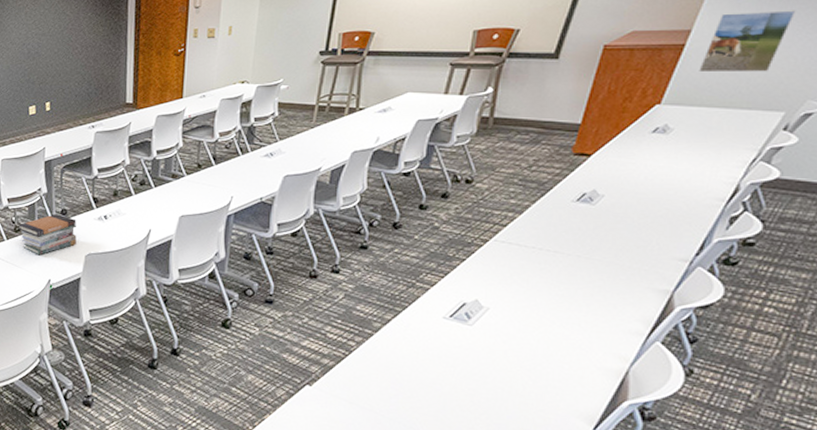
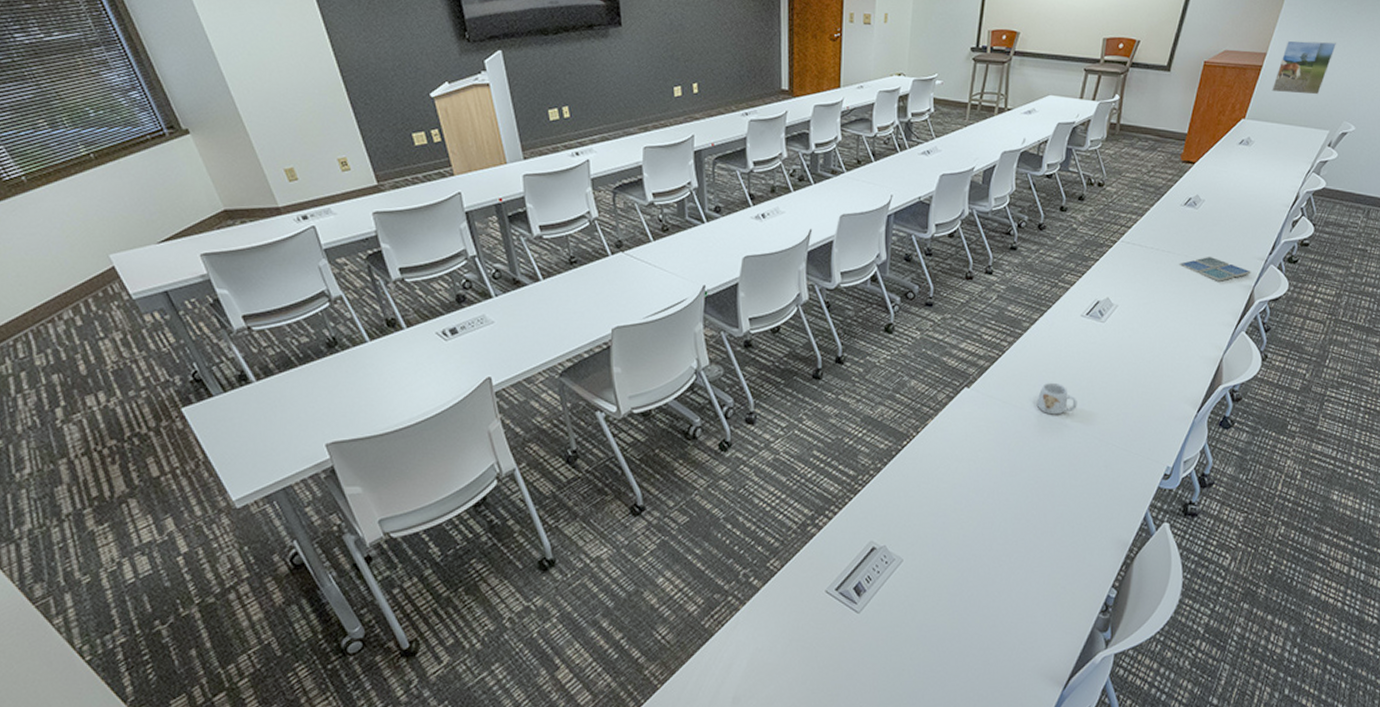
book stack: present [19,214,77,256] -> none [667,211,733,259]
mug: none [388,385,438,420] -> present [1036,382,1077,415]
drink coaster: none [569,256,669,285] -> present [1179,256,1251,282]

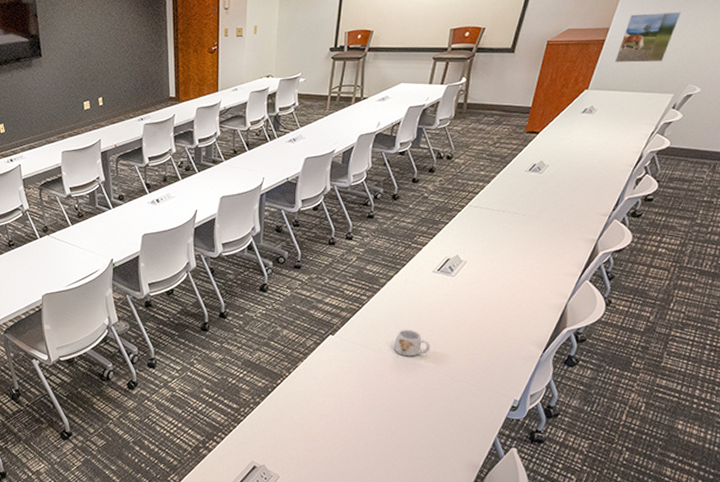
drink coaster: present [1179,256,1251,282] -> none [524,214,595,237]

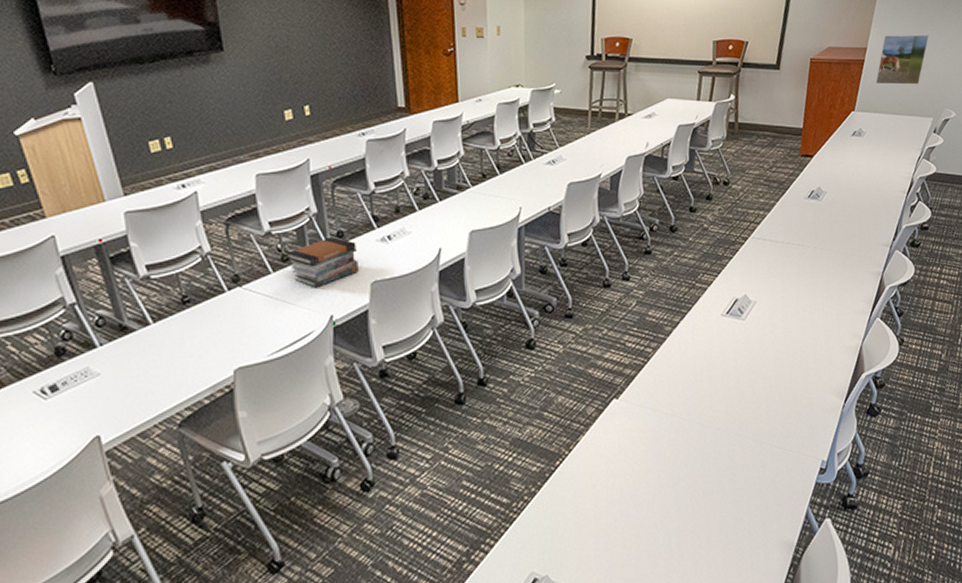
book stack: none [82,200,133,238] -> present [287,237,359,288]
mug: present [393,329,430,357] -> none [687,385,728,419]

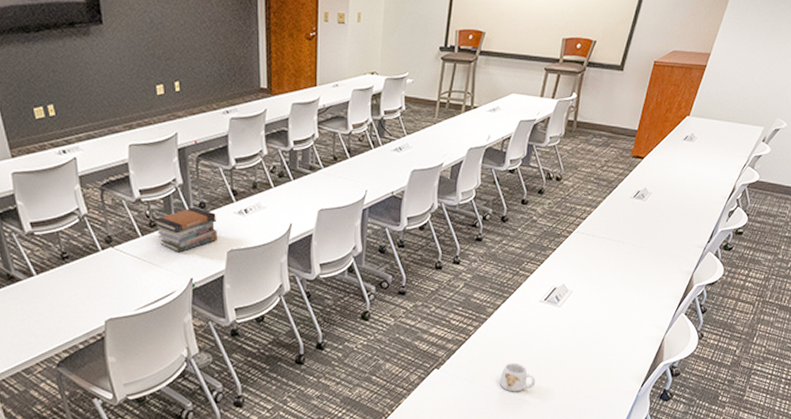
mug: none [687,385,728,419] -> present [499,362,536,392]
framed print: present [876,34,930,85] -> none [714,41,774,94]

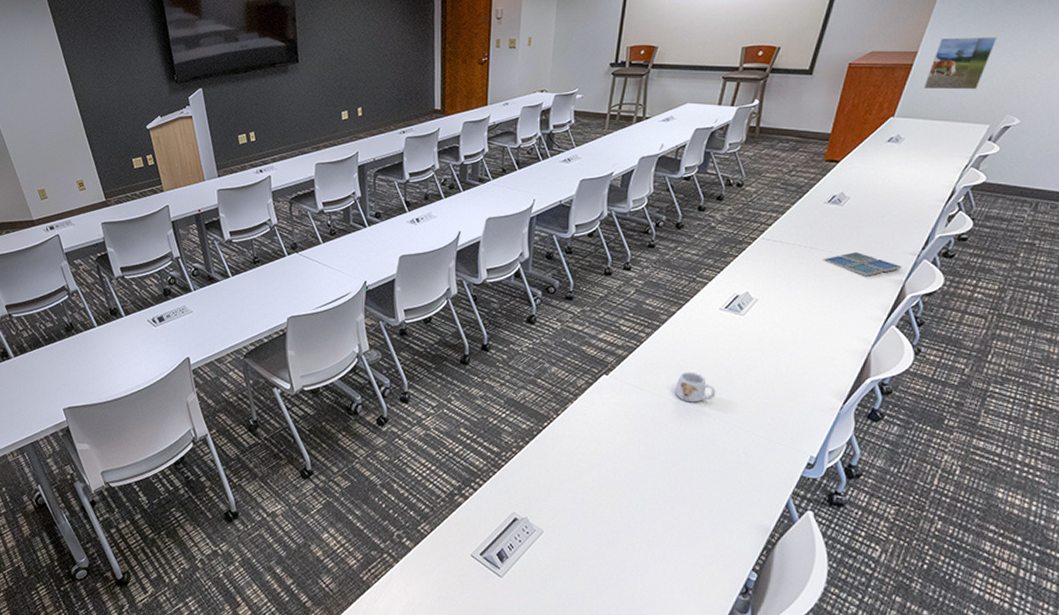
book stack: present [155,207,217,253] -> none [335,217,391,258]
drink coaster: none [628,244,691,268] -> present [823,251,902,276]
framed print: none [714,41,774,94] -> present [924,36,998,90]

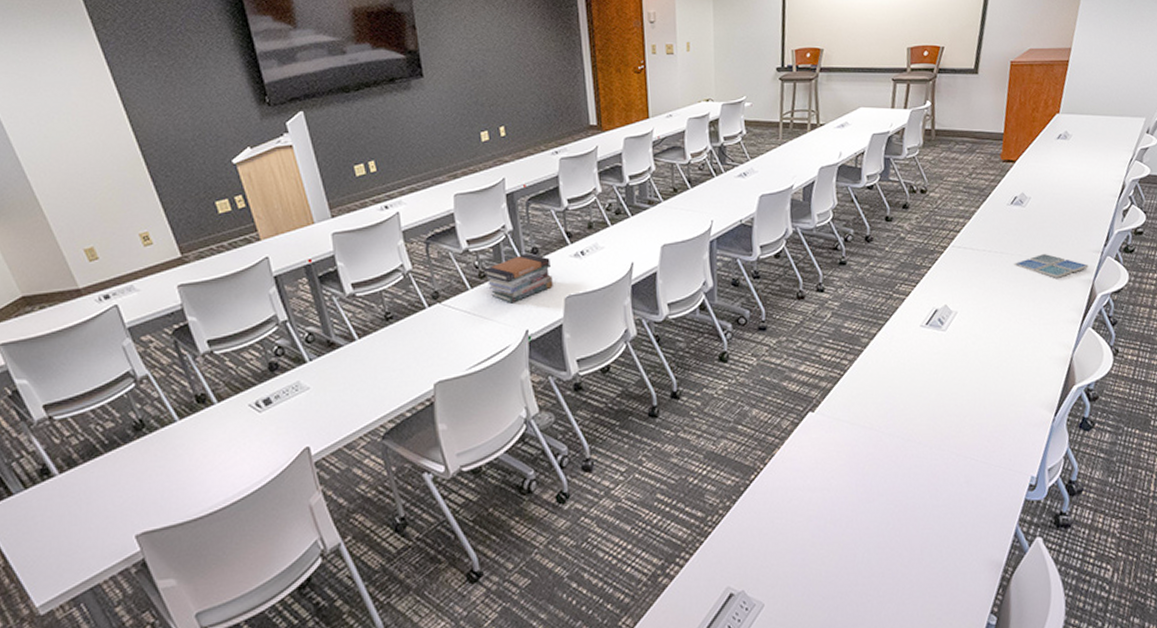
book stack: none [335,217,391,258] -> present [484,253,553,304]
mug: present [674,371,716,403] -> none [886,398,929,433]
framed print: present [924,36,998,90] -> none [1082,32,1140,85]

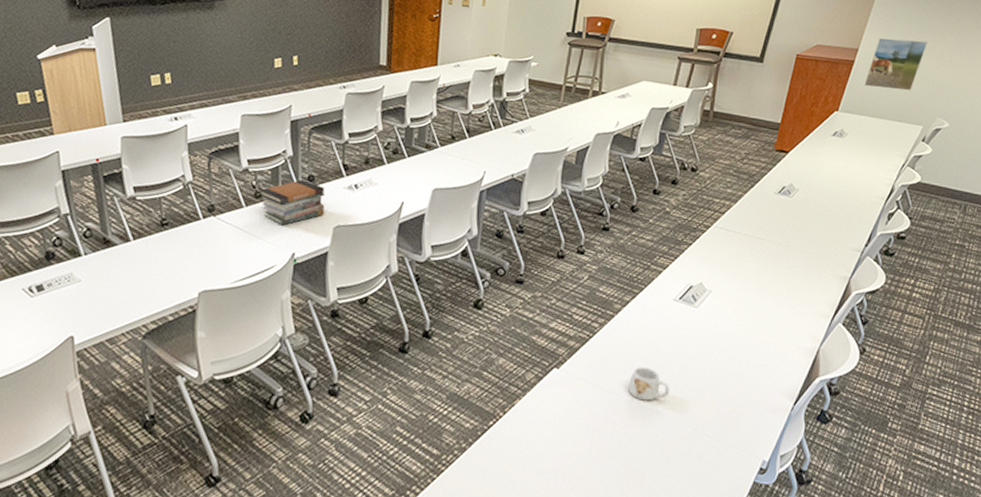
mug: none [886,398,929,433] -> present [627,366,670,401]
drink coaster: present [1014,253,1089,278] -> none [774,245,847,271]
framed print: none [1082,32,1140,85] -> present [864,37,928,91]

